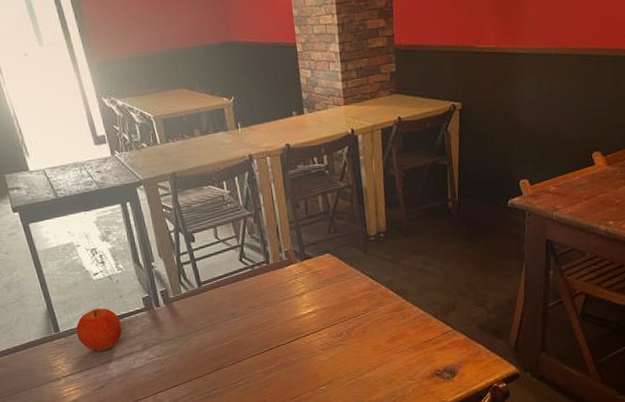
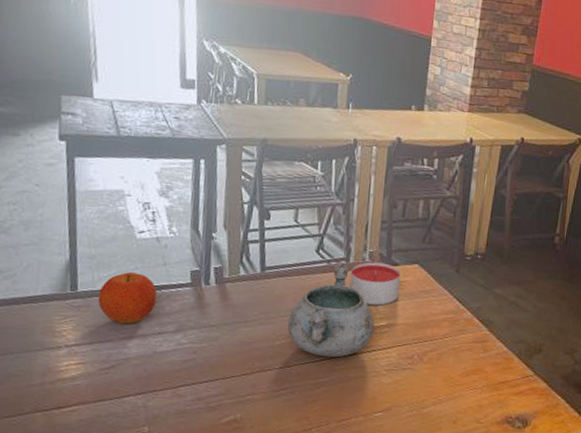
decorative bowl: none [230,266,304,348] -> present [288,263,375,358]
candle: none [272,258,318,297] -> present [349,262,401,305]

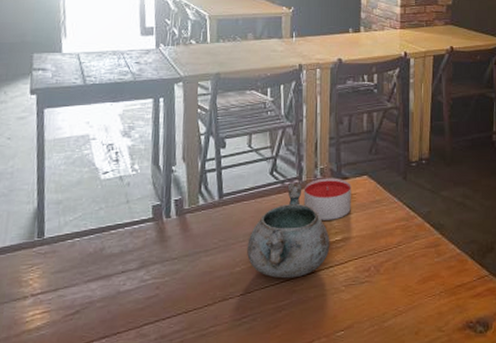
fruit: present [97,272,157,324] -> none [63,213,121,266]

